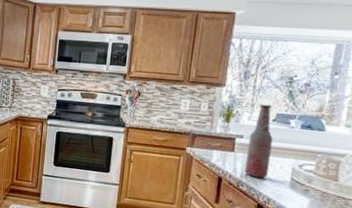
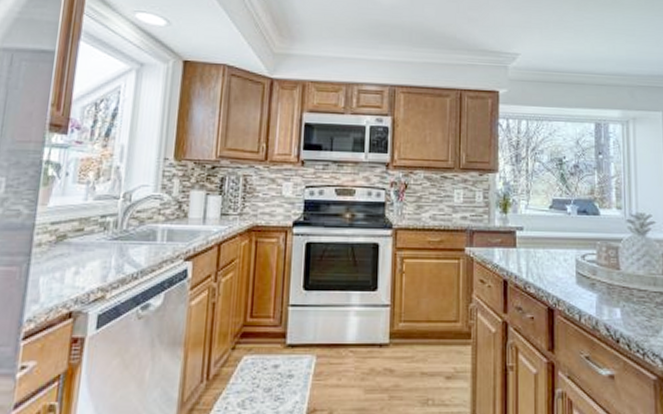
bottle: present [244,104,273,179] -> none [529,189,553,276]

